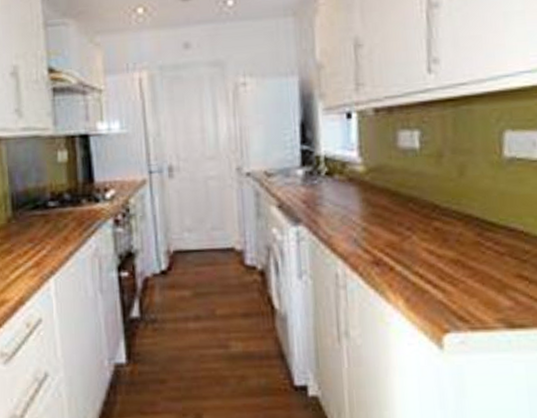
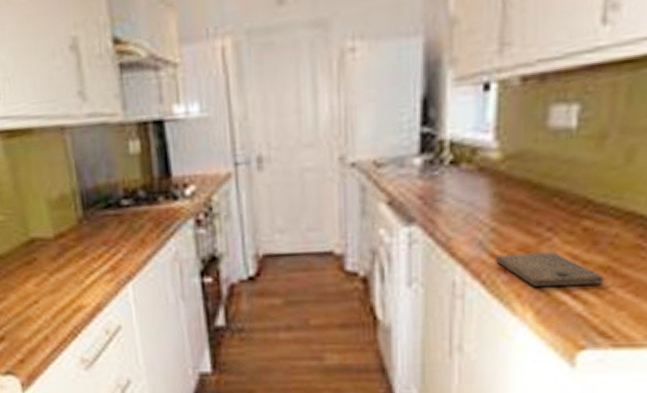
cutting board: none [368,248,457,277] -> present [494,252,605,286]

